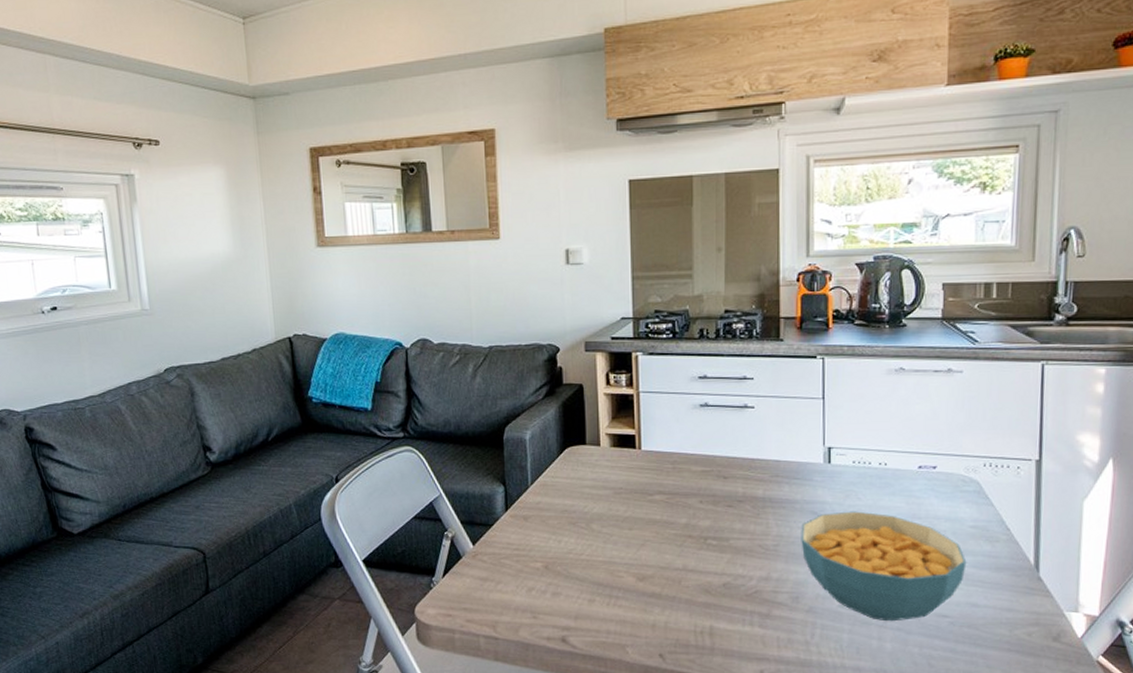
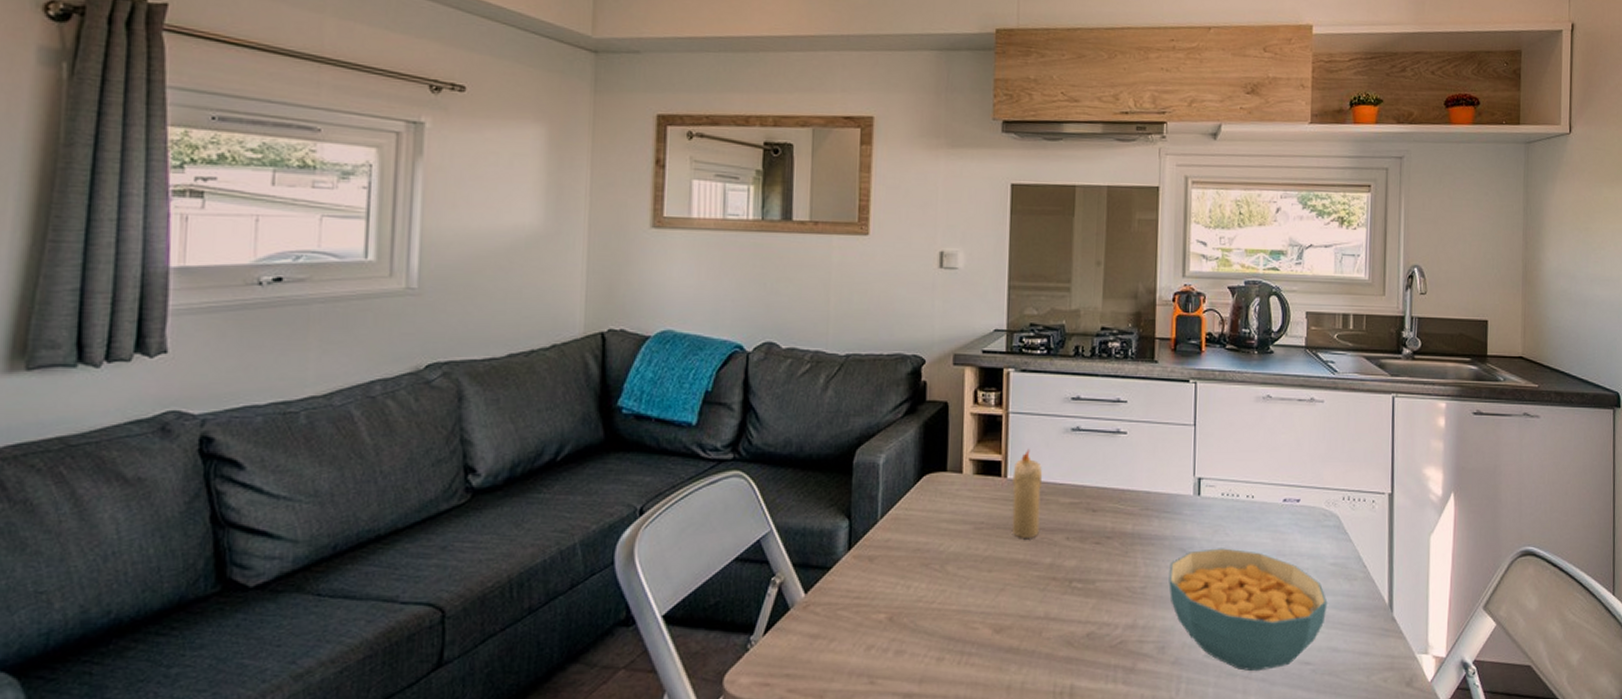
candle: none [646,423,675,501] -> present [1011,448,1043,538]

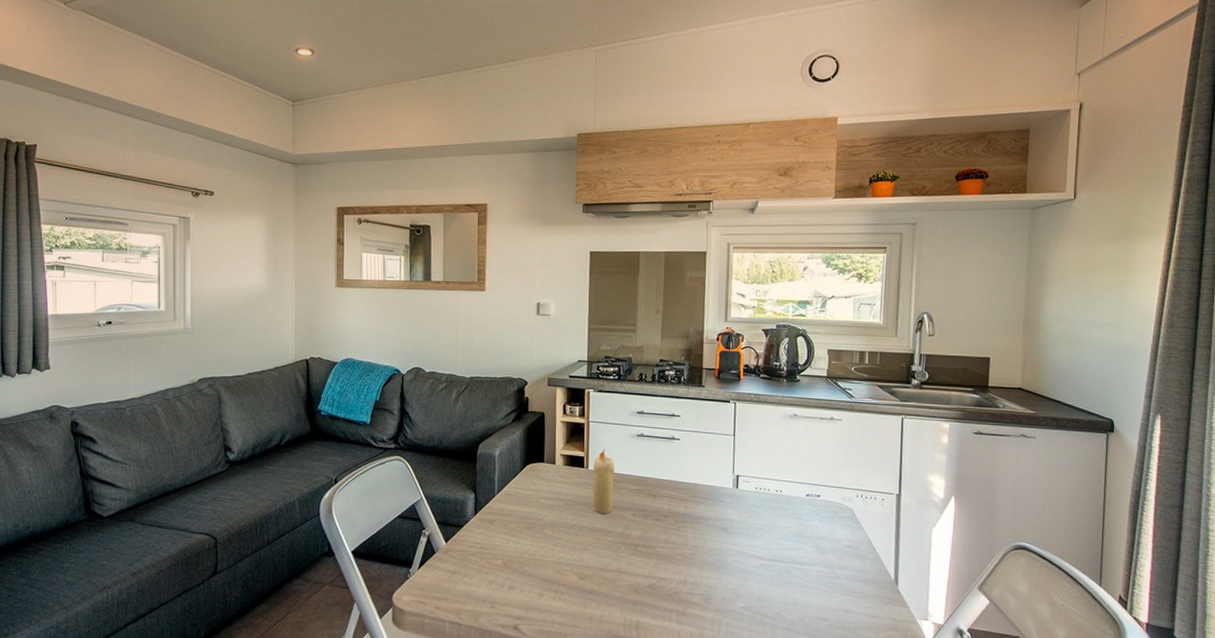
cereal bowl: present [1169,548,1328,672] -> none [712,528,842,623]

